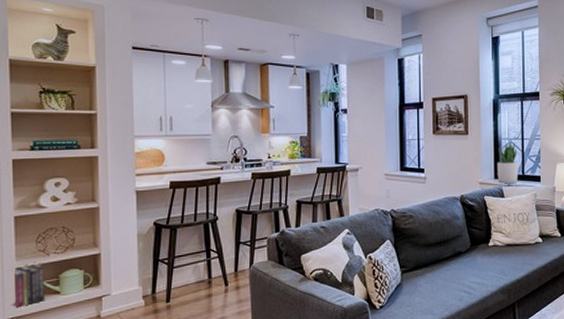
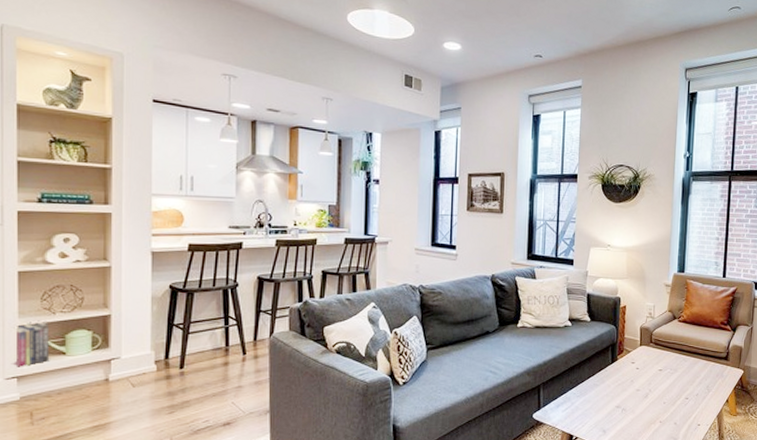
planter: present [497,142,518,184] -> none [530,224,552,266]

